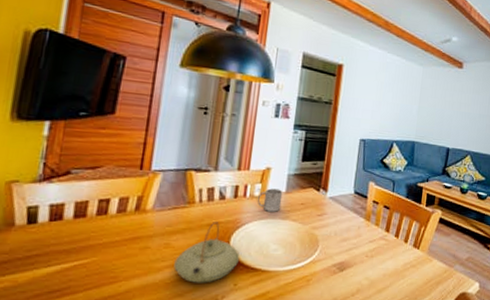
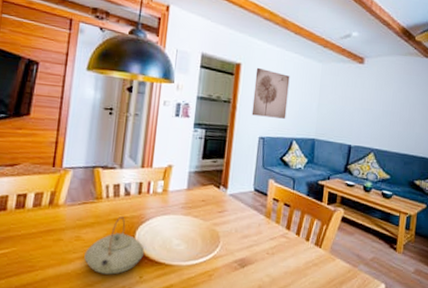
mug: present [257,188,283,212] -> none [159,185,184,208]
wall art: none [353,69,392,121] -> present [251,67,290,119]

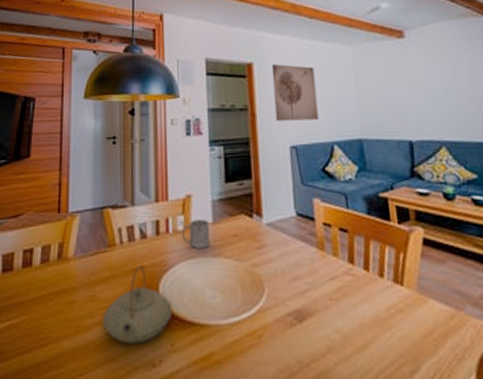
mug: none [159,185,184,208] -> present [181,219,211,249]

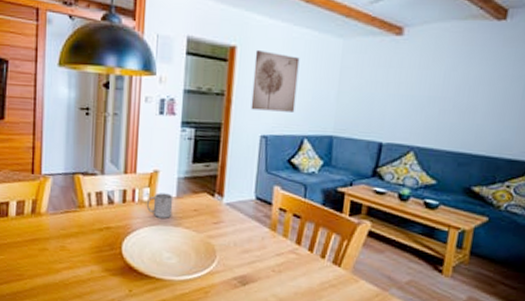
teapot: present [103,266,173,344] -> none [71,226,133,287]

